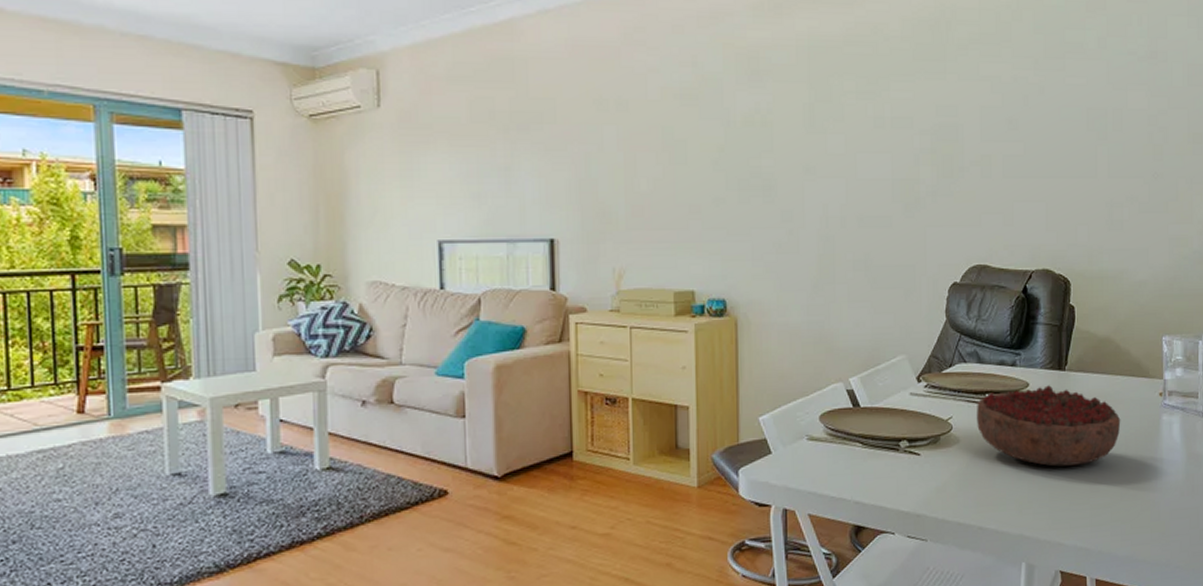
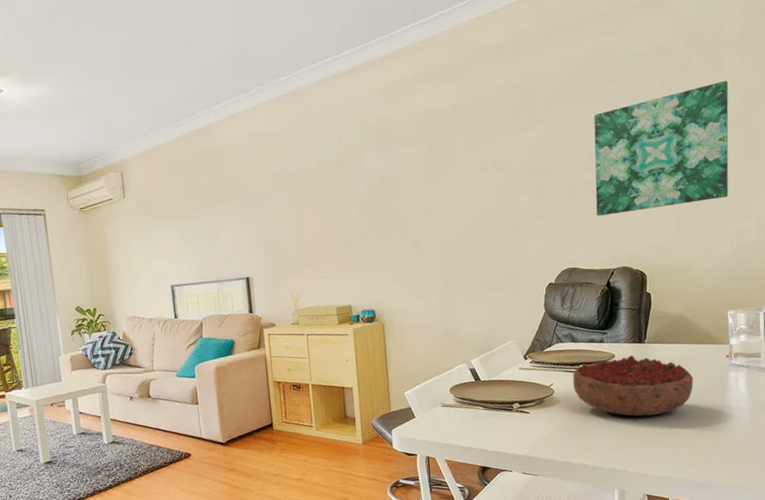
wall art: none [1014,48,1173,201] -> present [594,80,729,216]

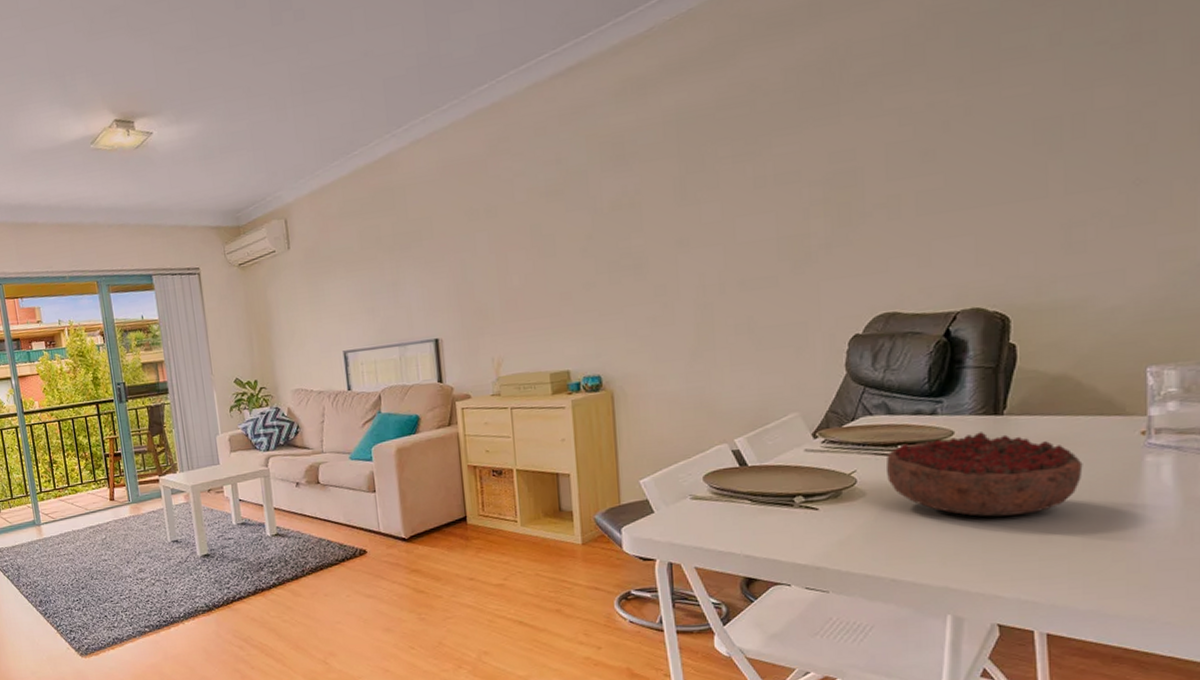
wall art: present [594,80,729,216] -> none [931,24,1166,239]

